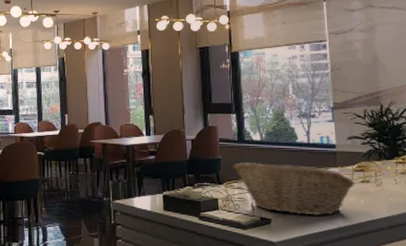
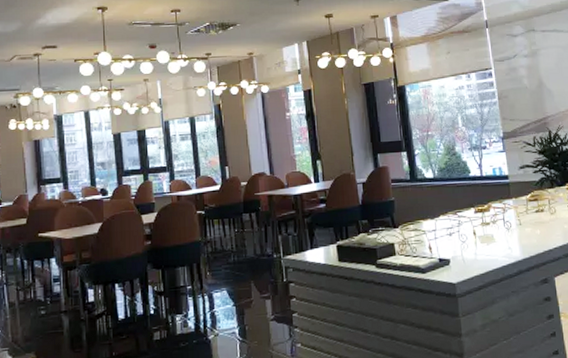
fruit basket: present [233,162,355,215] -> none [407,199,530,252]

